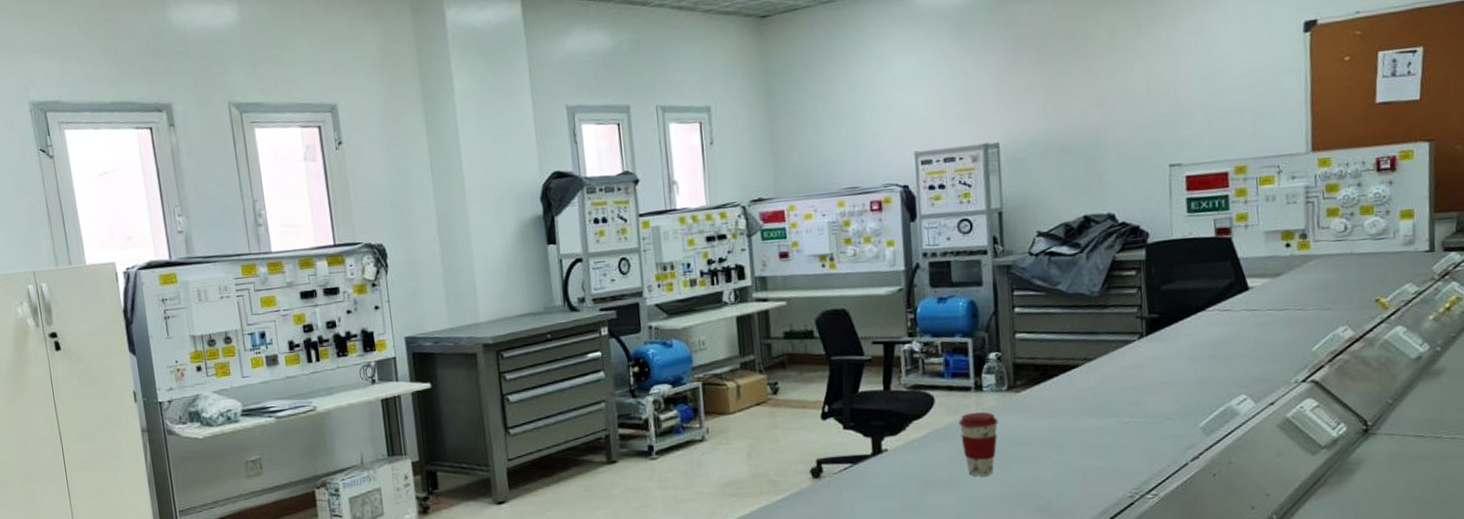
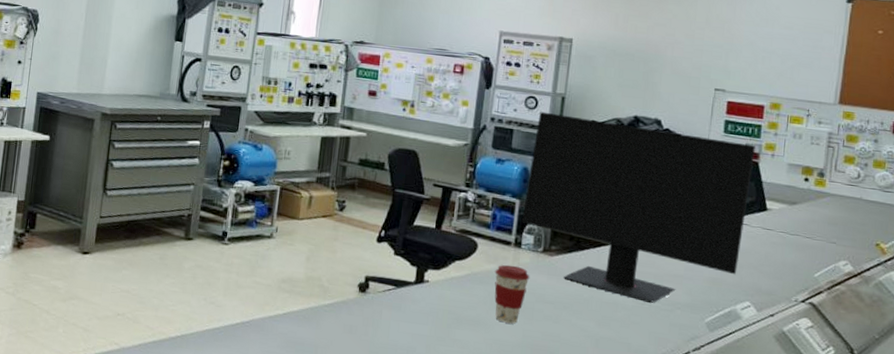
computer monitor: none [976,219,1226,421] -> present [521,111,755,304]

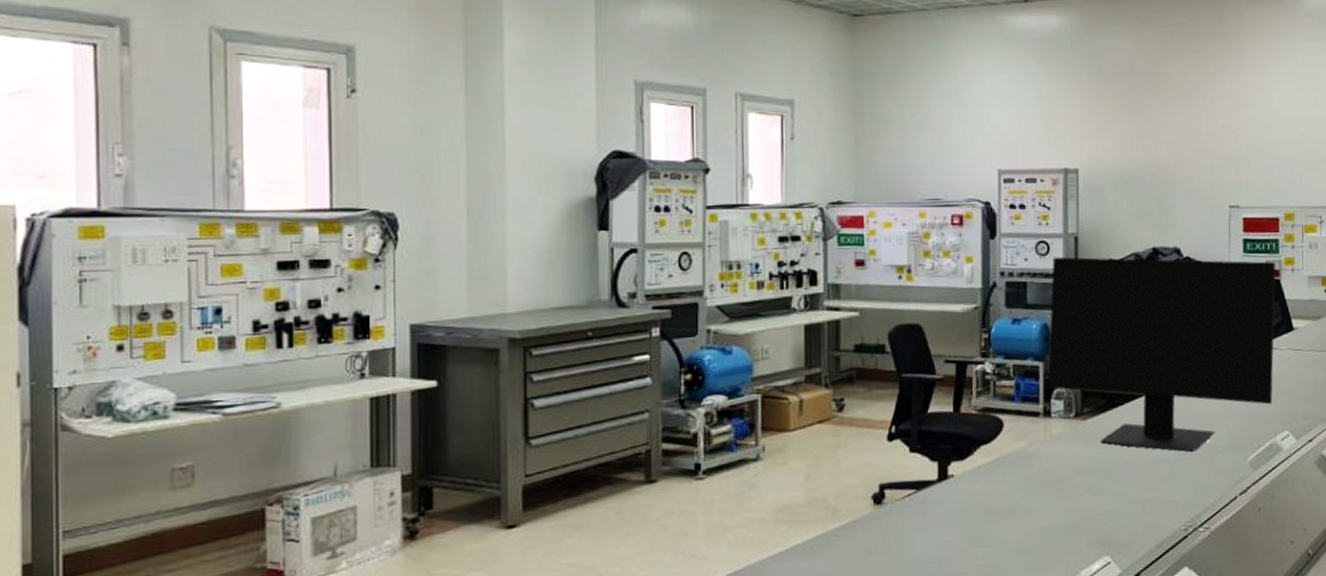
coffee cup: present [494,264,530,324] -> none [1026,438,1065,506]

